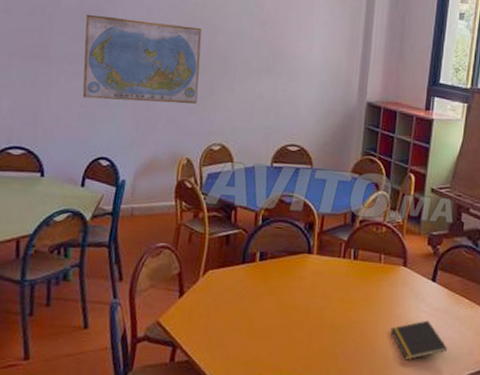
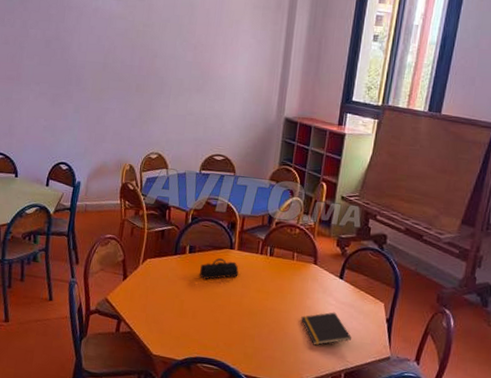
world map: present [82,14,202,104] -> none [46,42,143,119]
pencil case: none [271,264,318,291] -> present [199,257,239,280]

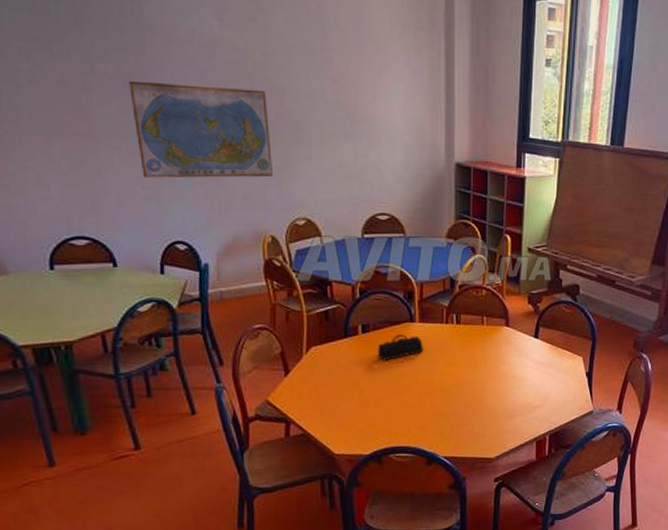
world map: none [46,42,143,119] -> present [129,80,273,178]
notepad: present [301,312,352,346] -> none [498,374,554,412]

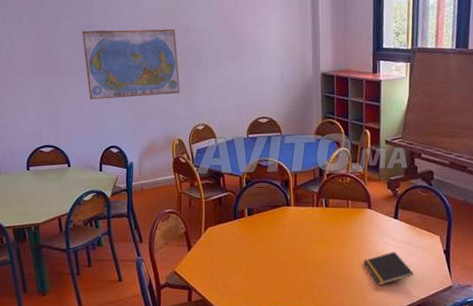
pencil case: present [377,333,423,360] -> none [260,216,298,238]
notepad: none [498,374,554,412] -> present [363,251,414,286]

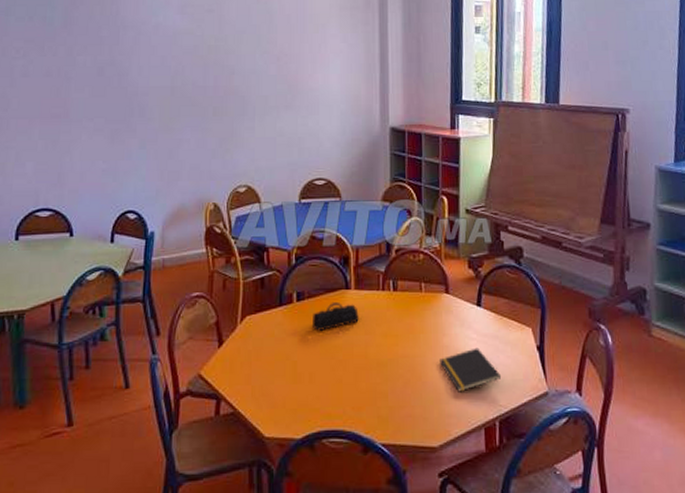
world map: present [82,28,180,100] -> none [101,69,219,153]
pencil case: none [260,216,298,238] -> present [311,301,359,331]

